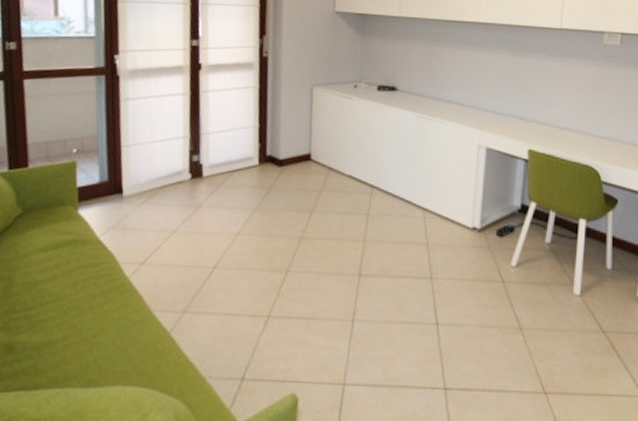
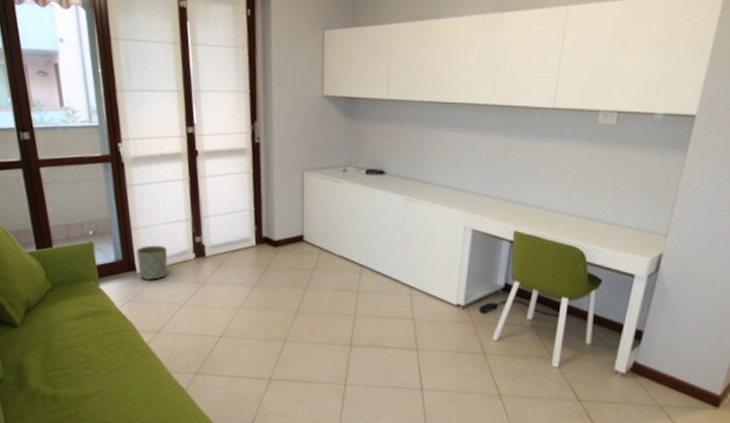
planter: none [124,164,160,204] -> present [136,245,168,280]

